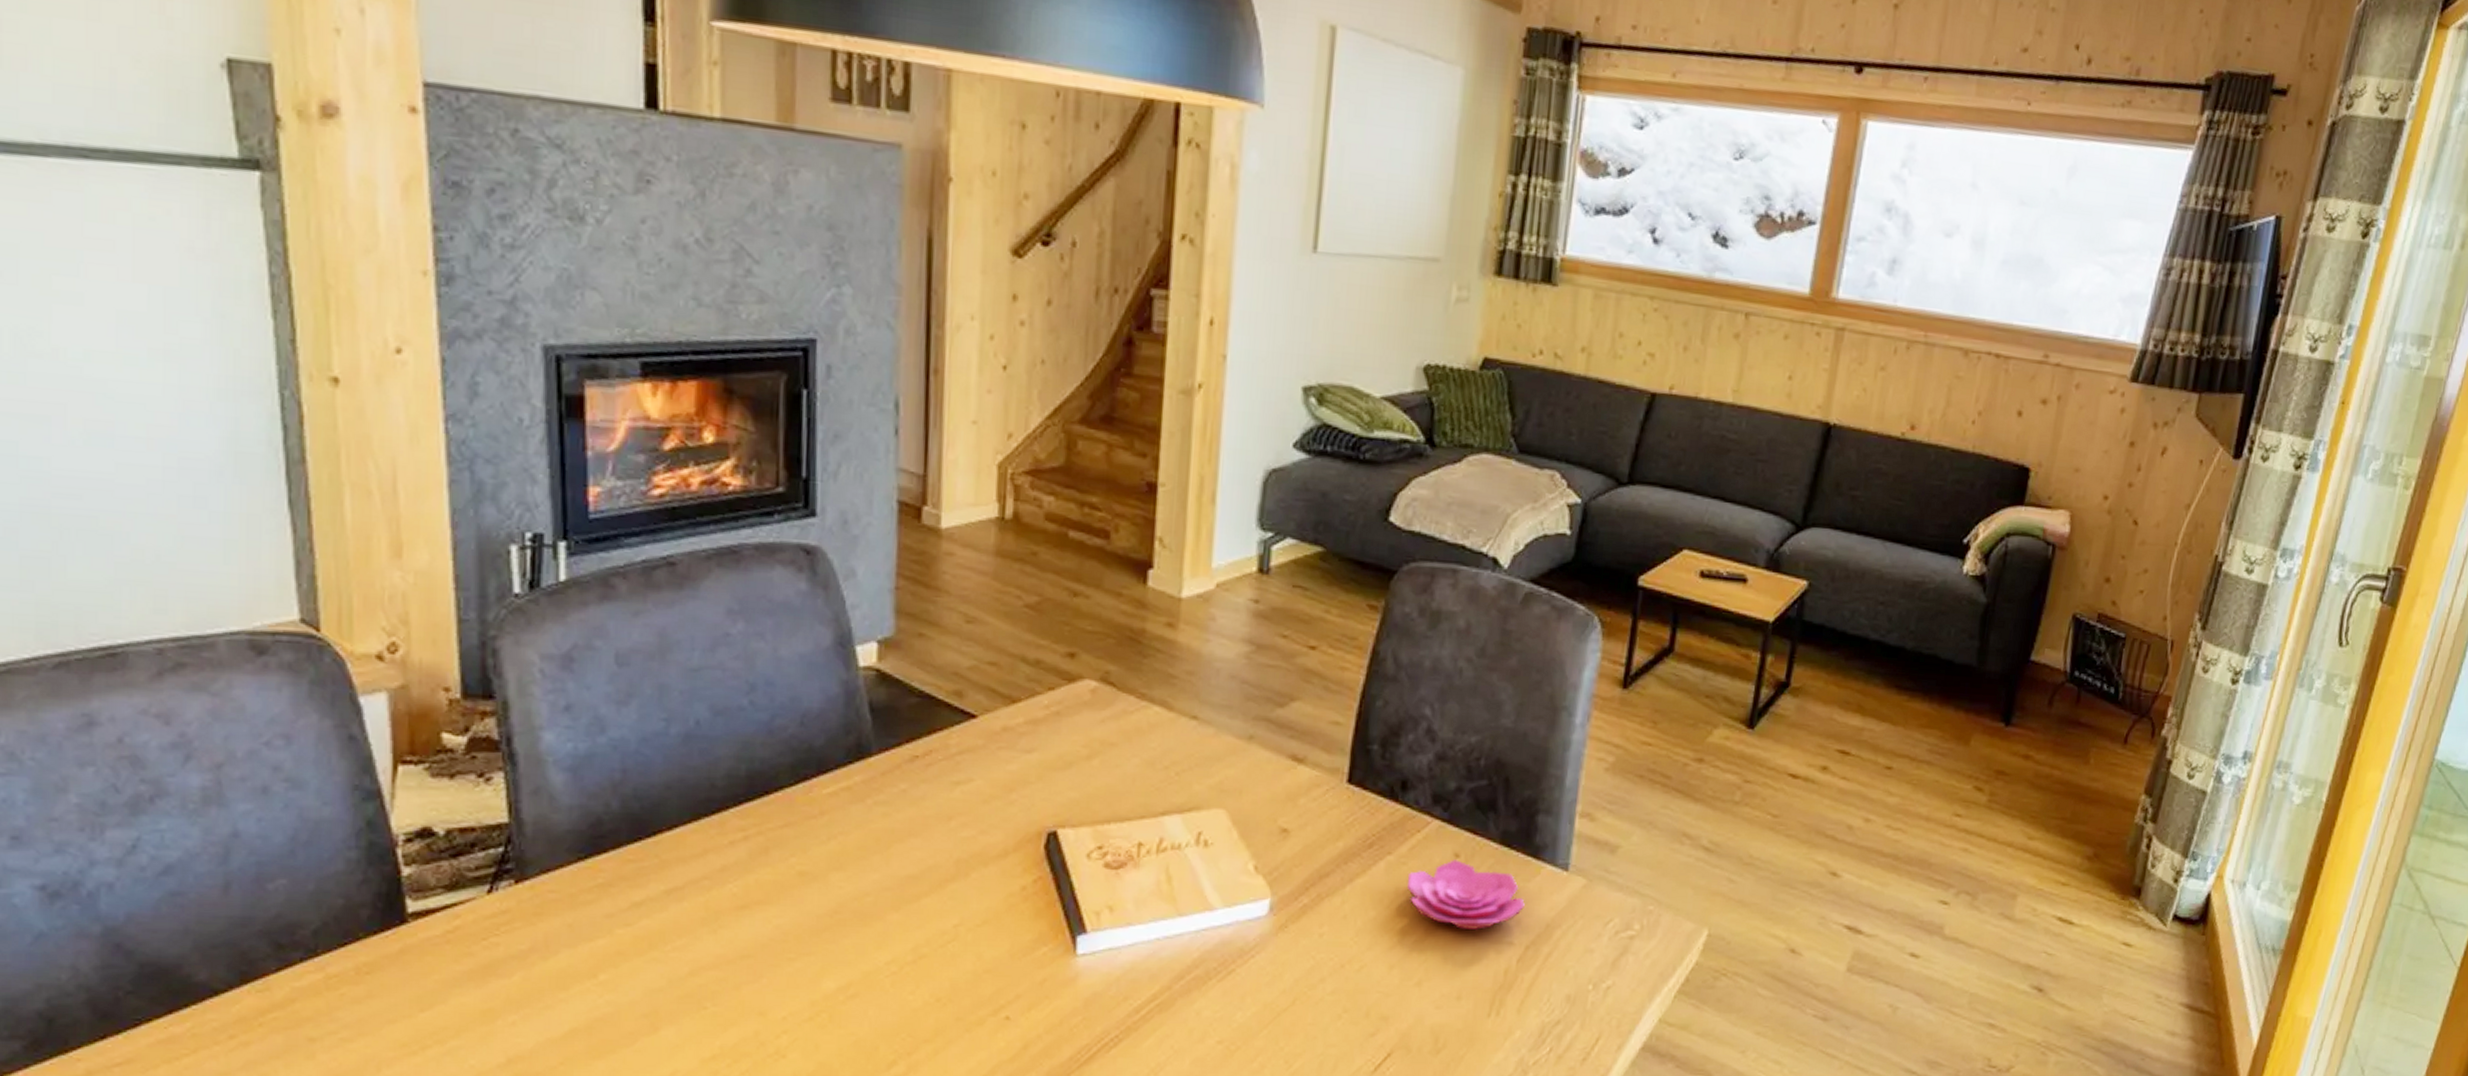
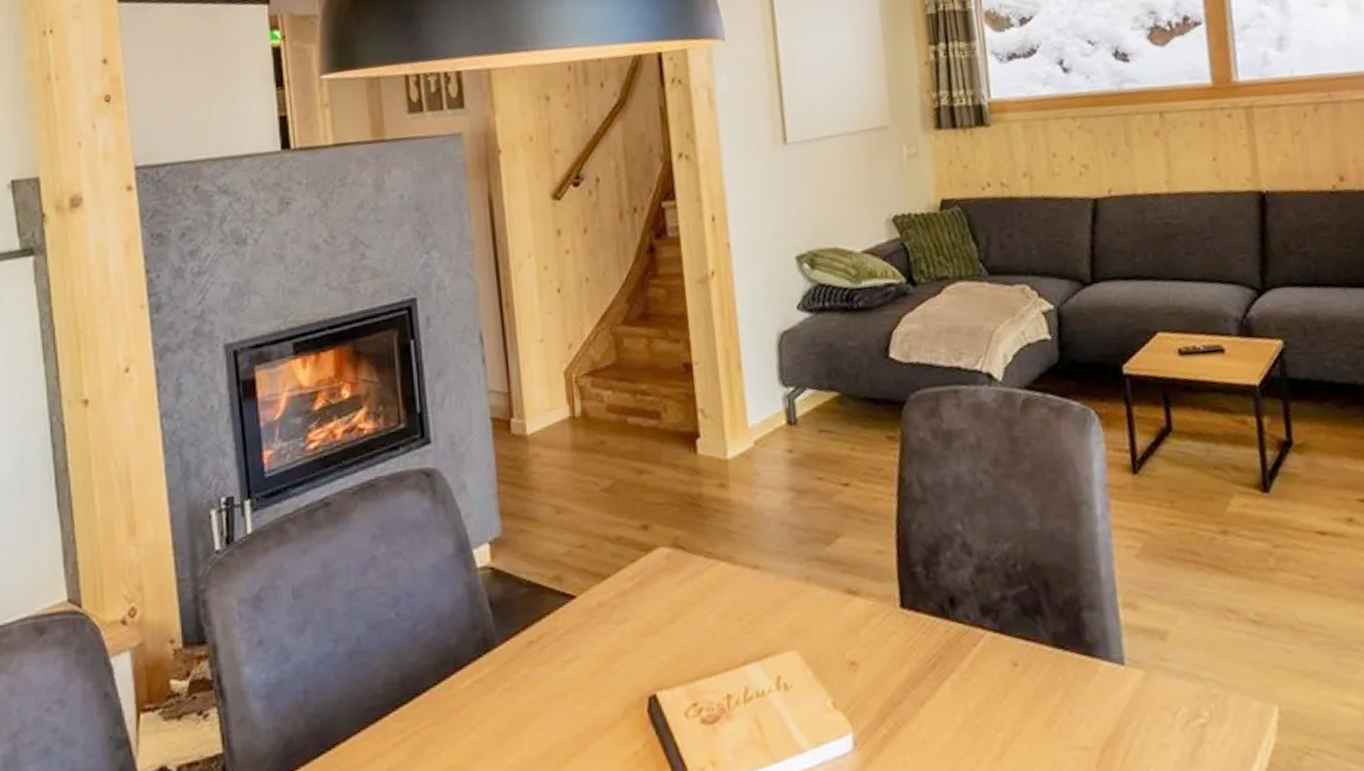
flower: present [1406,859,1525,931] -> none [973,669,1091,740]

